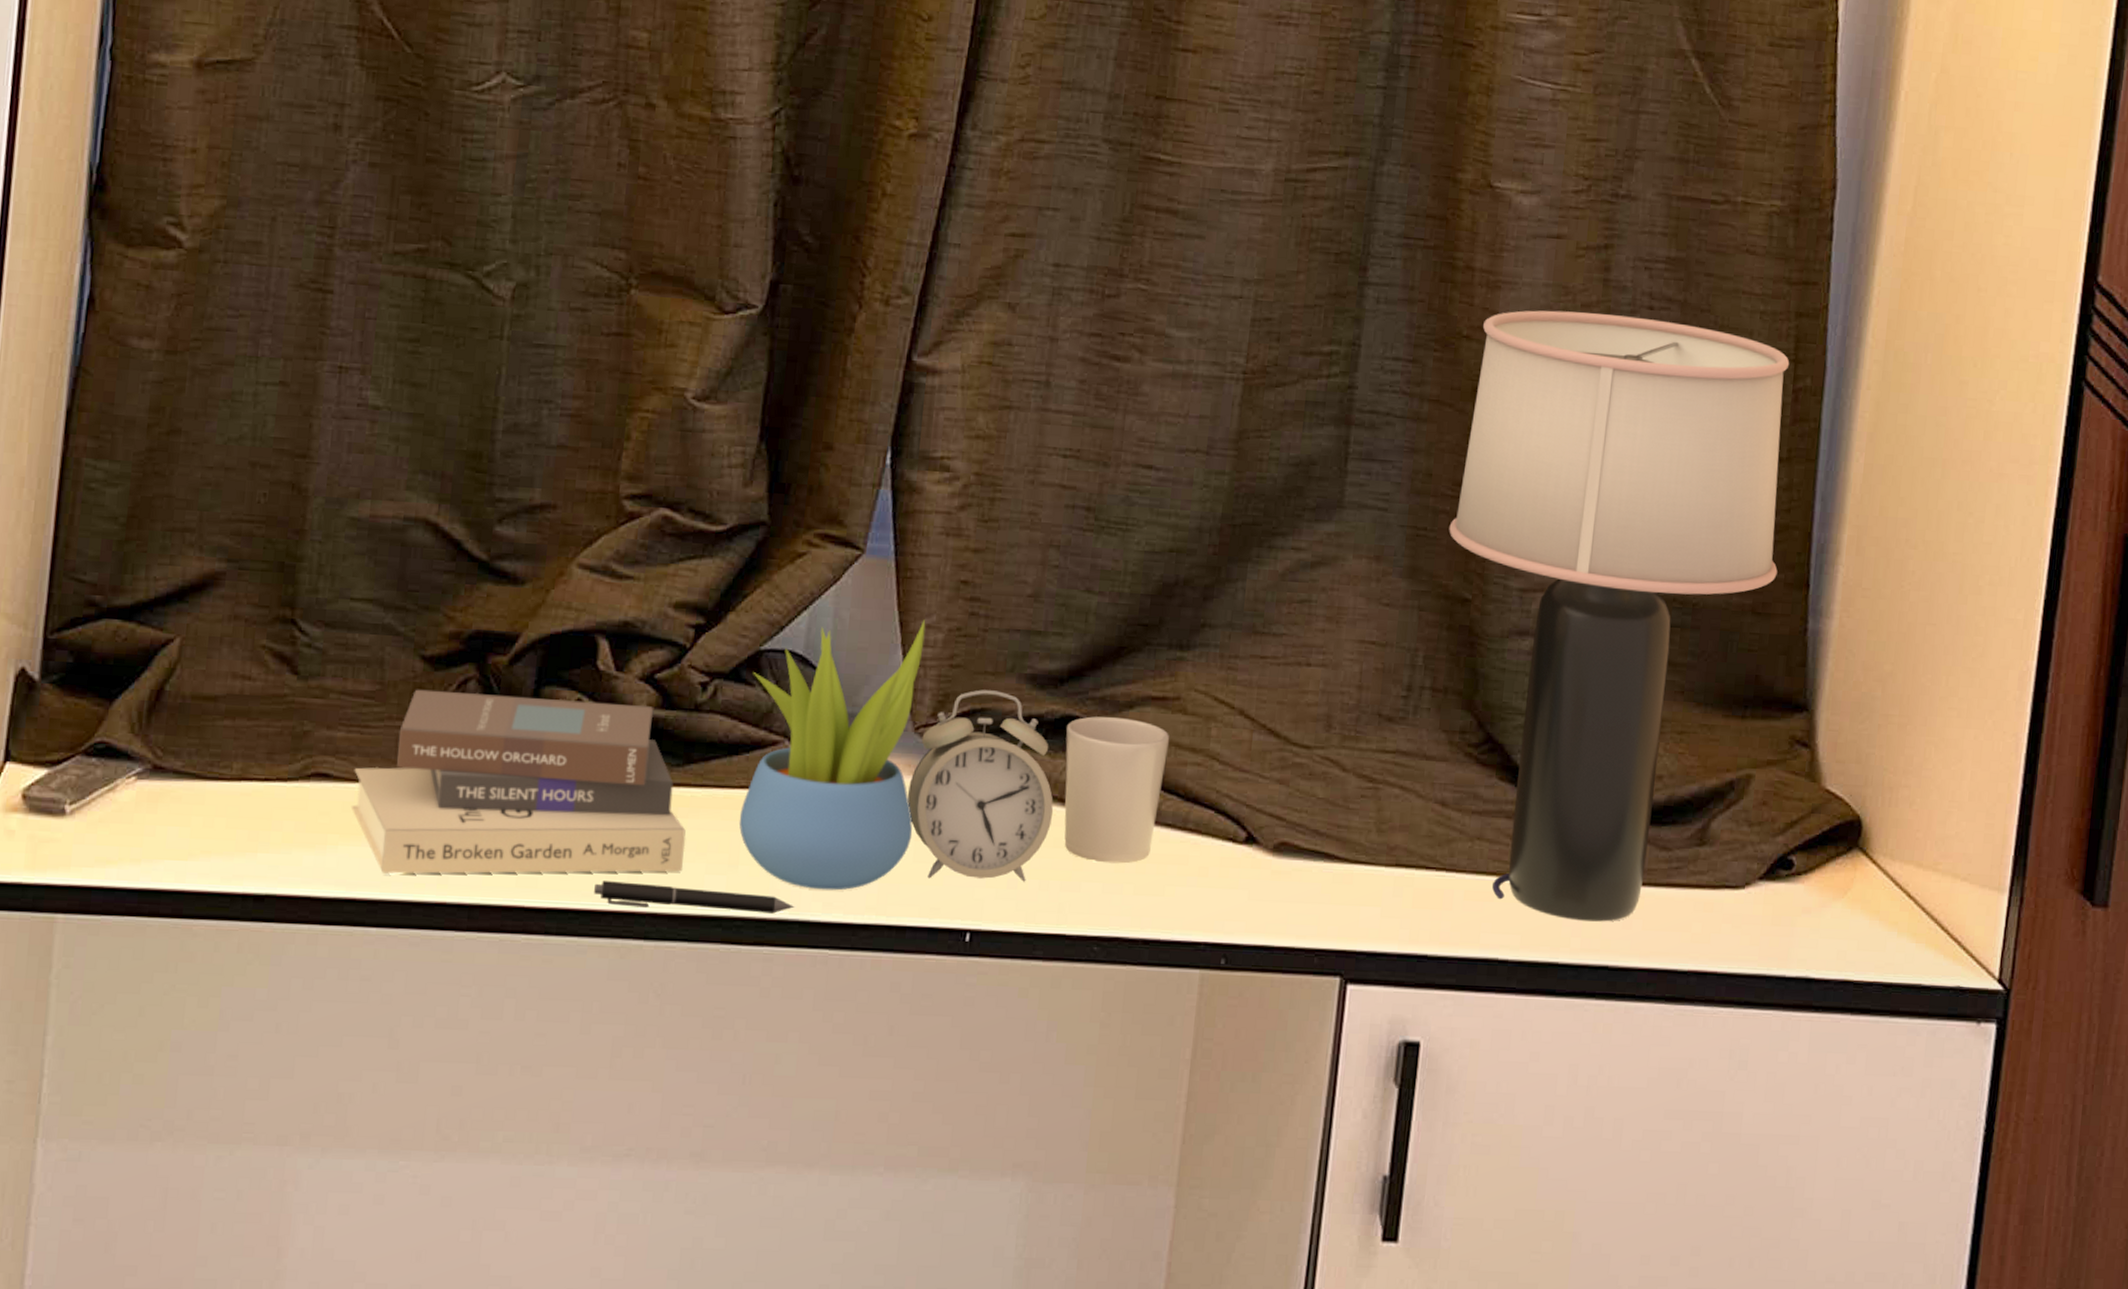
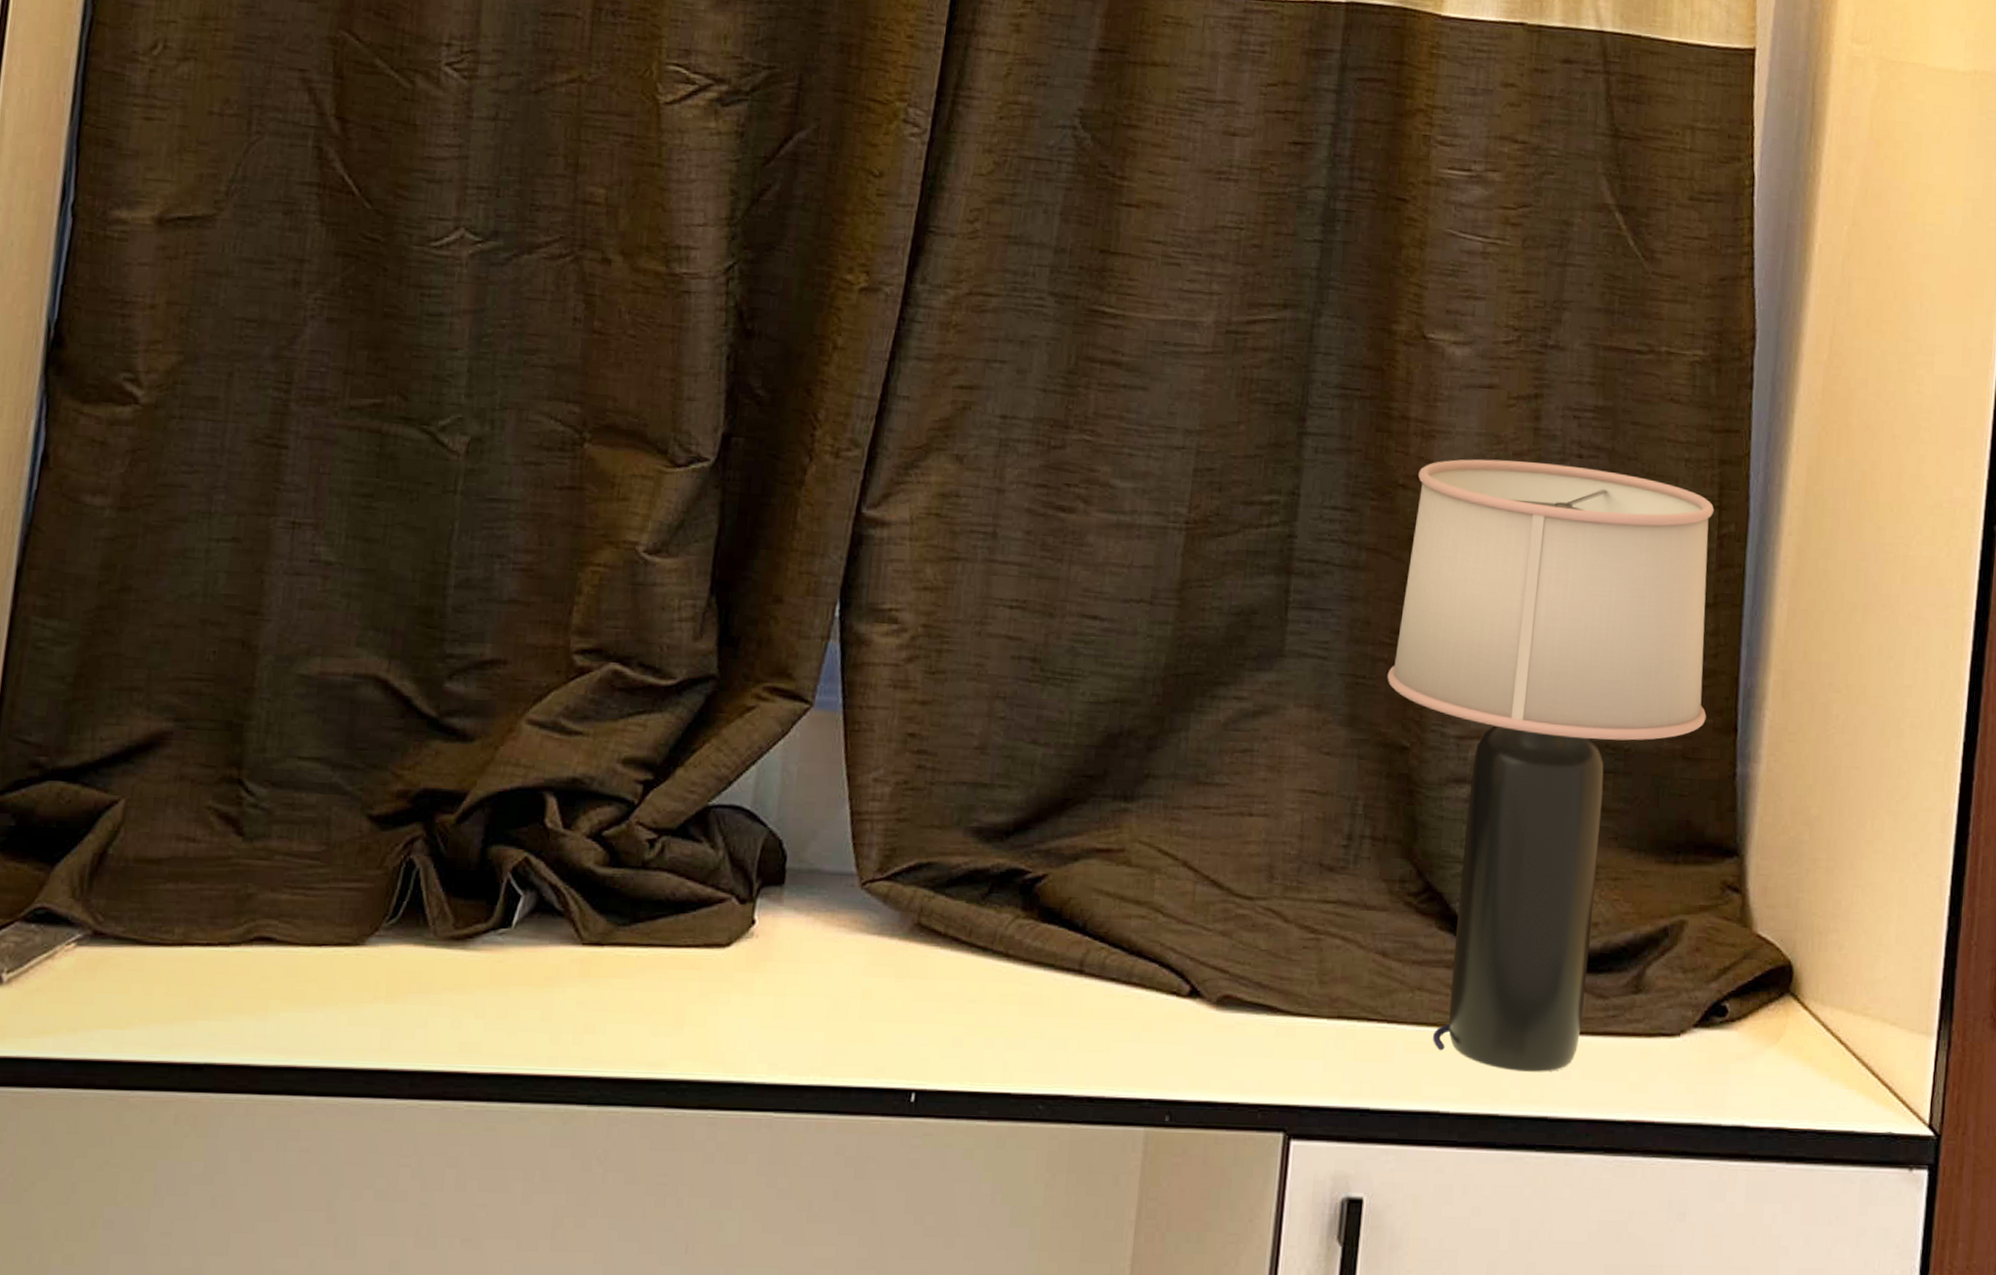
books: present [350,689,686,874] -> none [293,849,631,1040]
pen: present [593,879,795,914] -> none [537,1043,740,1076]
succulent plant: present [738,619,926,891] -> none [684,773,873,1051]
alarm clock: present [907,689,1054,882] -> none [853,843,999,1040]
mug: present [1064,716,1170,864] -> none [1009,869,1115,1020]

